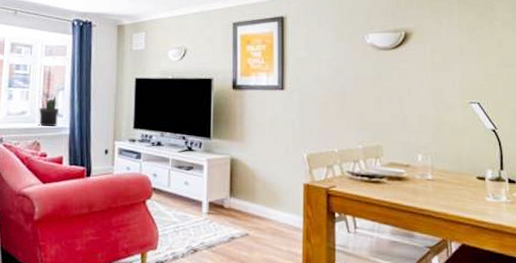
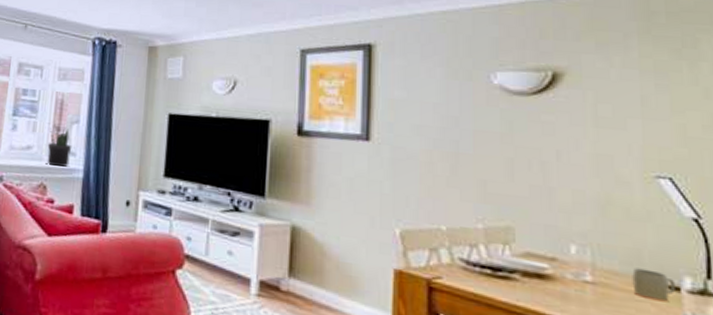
mug: none [456,167,483,188] -> present [632,267,677,302]

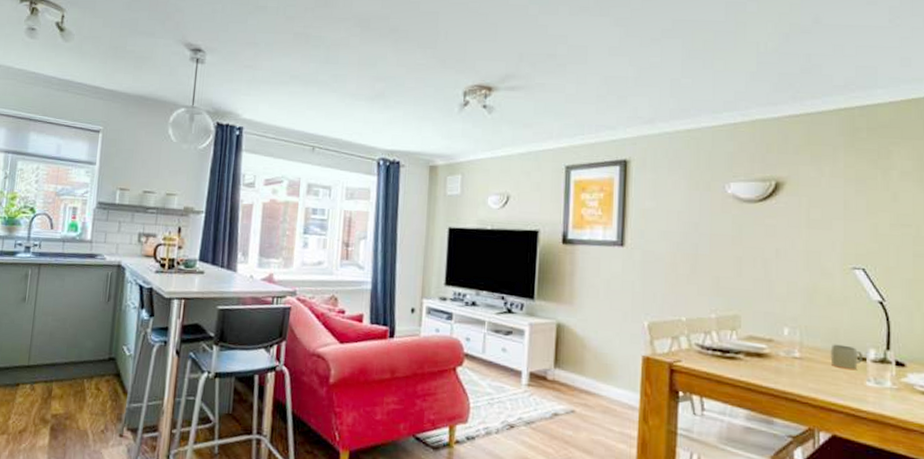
planter: present [47,128,72,168] -> none [337,244,361,281]

